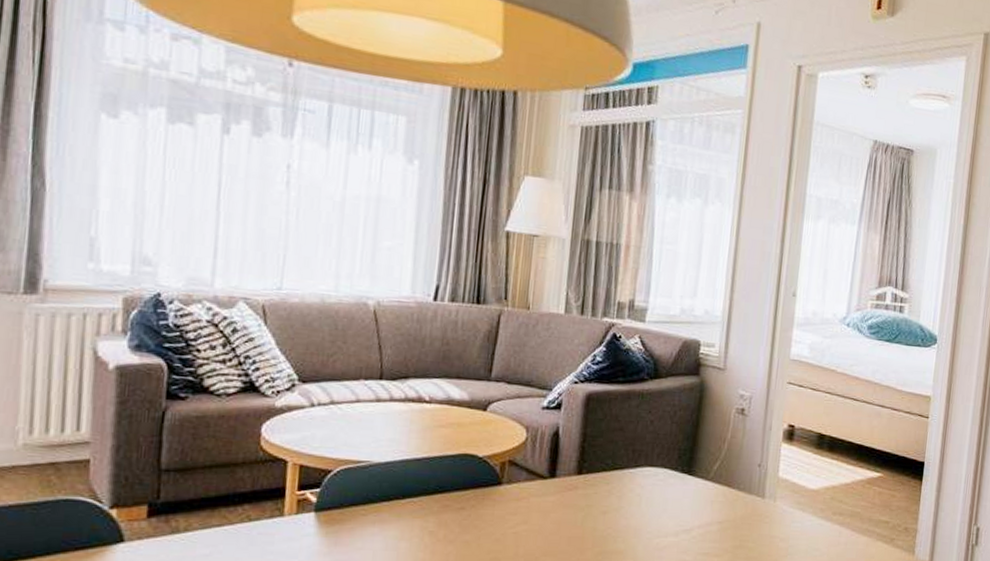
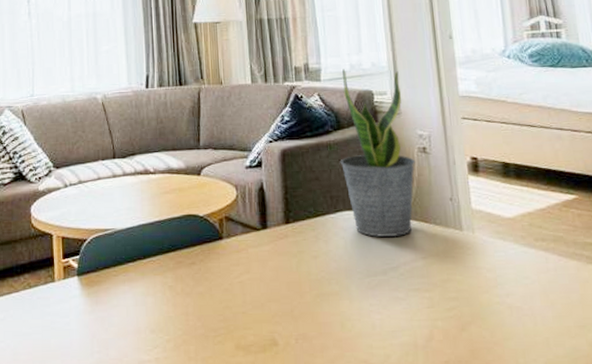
potted plant: none [650,312,732,499] -> present [340,69,415,237]

